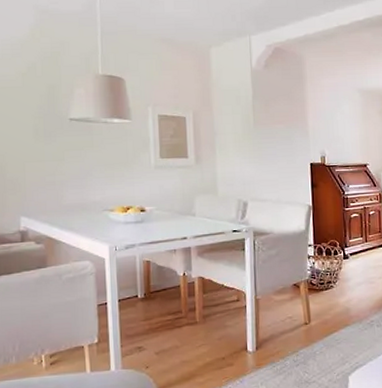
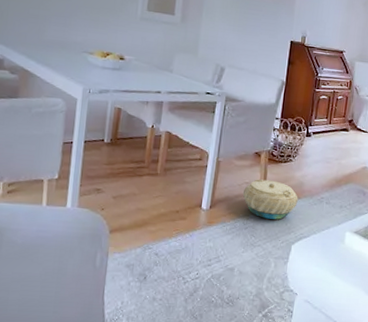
basket: none [287,310,347,352] -> present [242,179,298,220]

